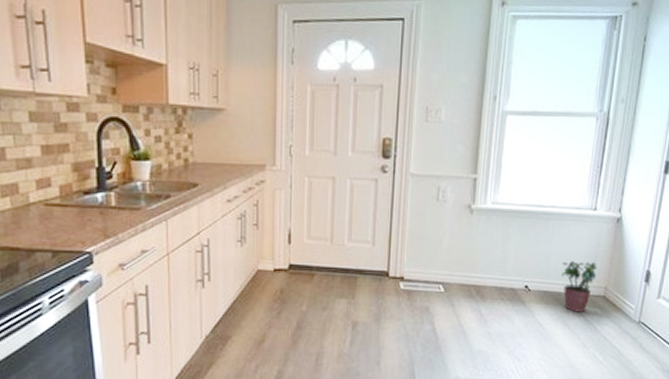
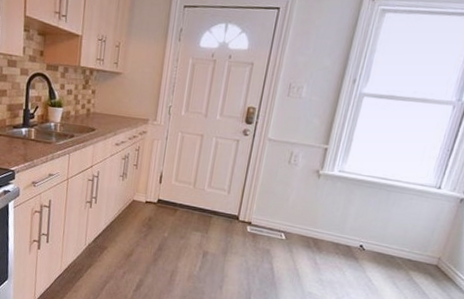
potted plant: present [561,261,598,312] -> none [396,229,434,276]

